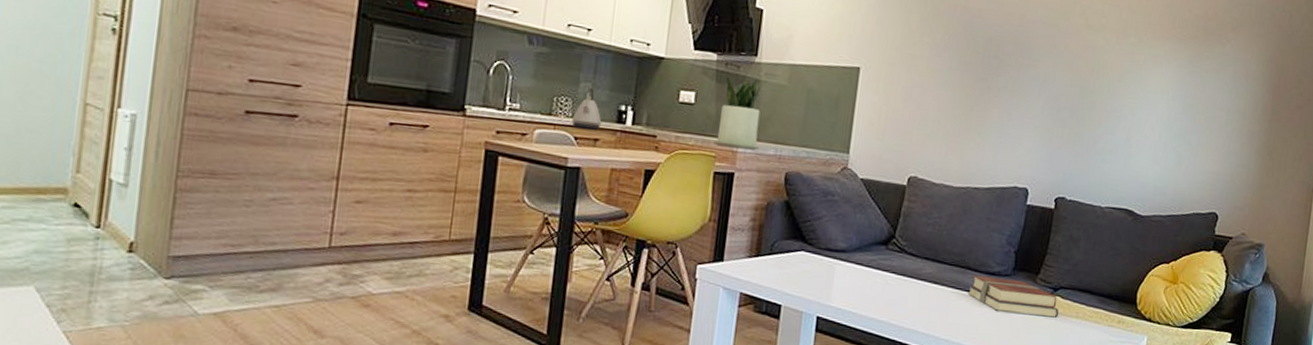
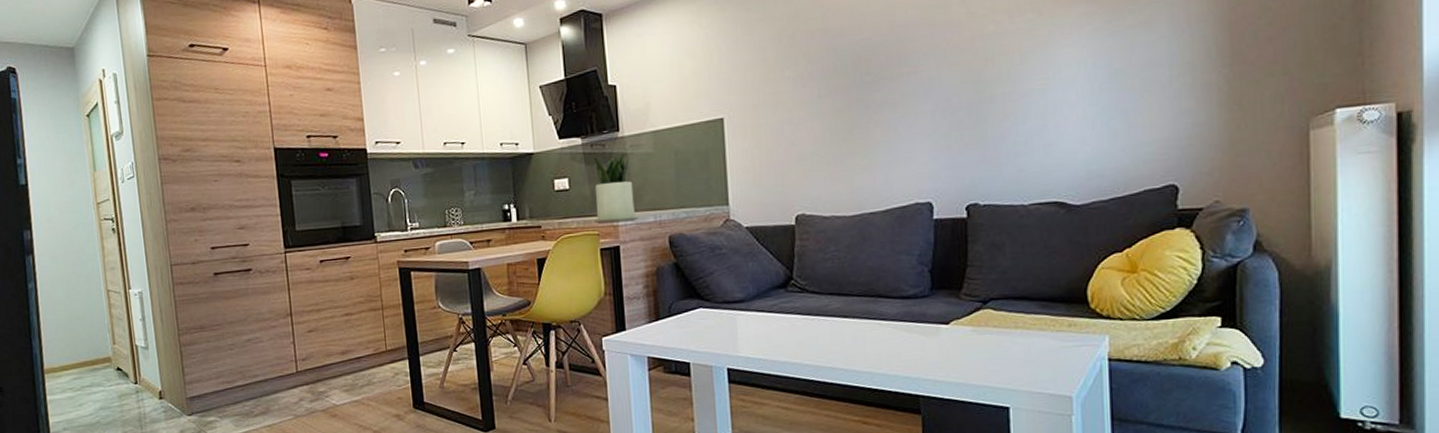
kettle: present [572,85,602,132] -> none [464,193,491,235]
books: present [968,275,1059,319] -> none [883,299,993,336]

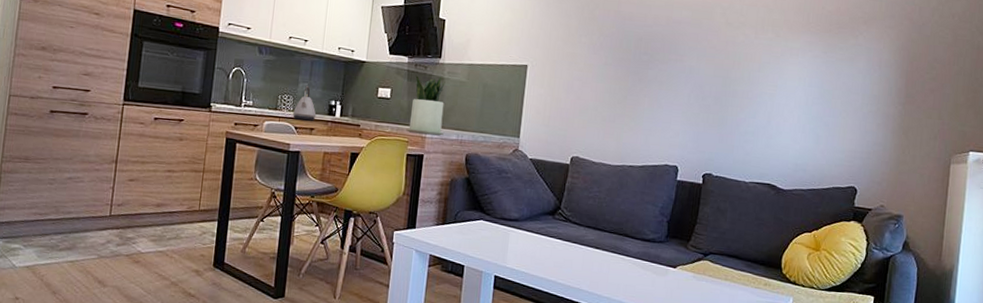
kettle: none [464,193,491,235] -> present [293,85,317,122]

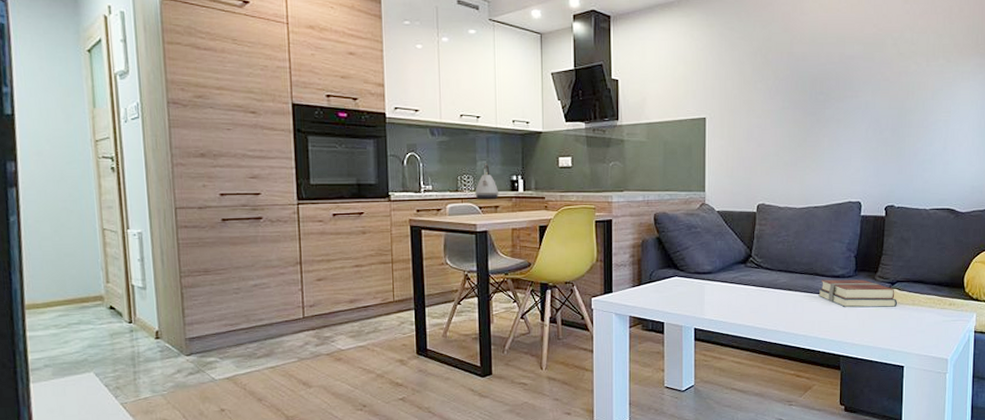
planter: present [406,75,446,136] -> none [592,139,631,199]
books: none [626,241,709,281] -> present [818,279,897,308]

